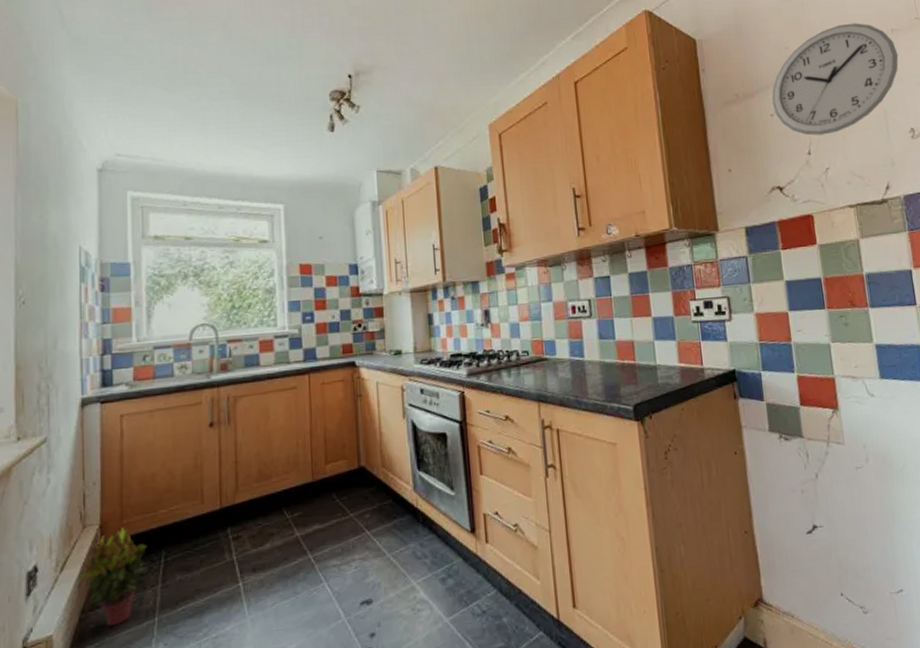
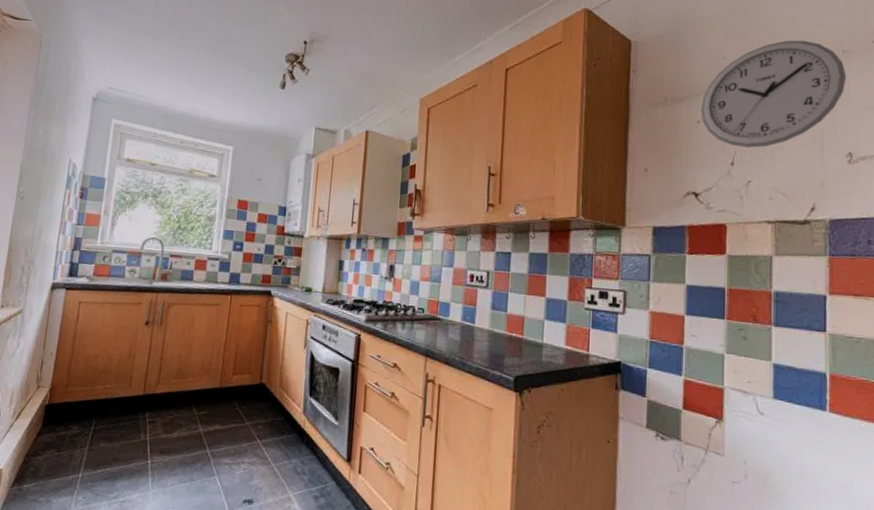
potted plant: present [80,527,149,627] -> none [29,394,84,473]

